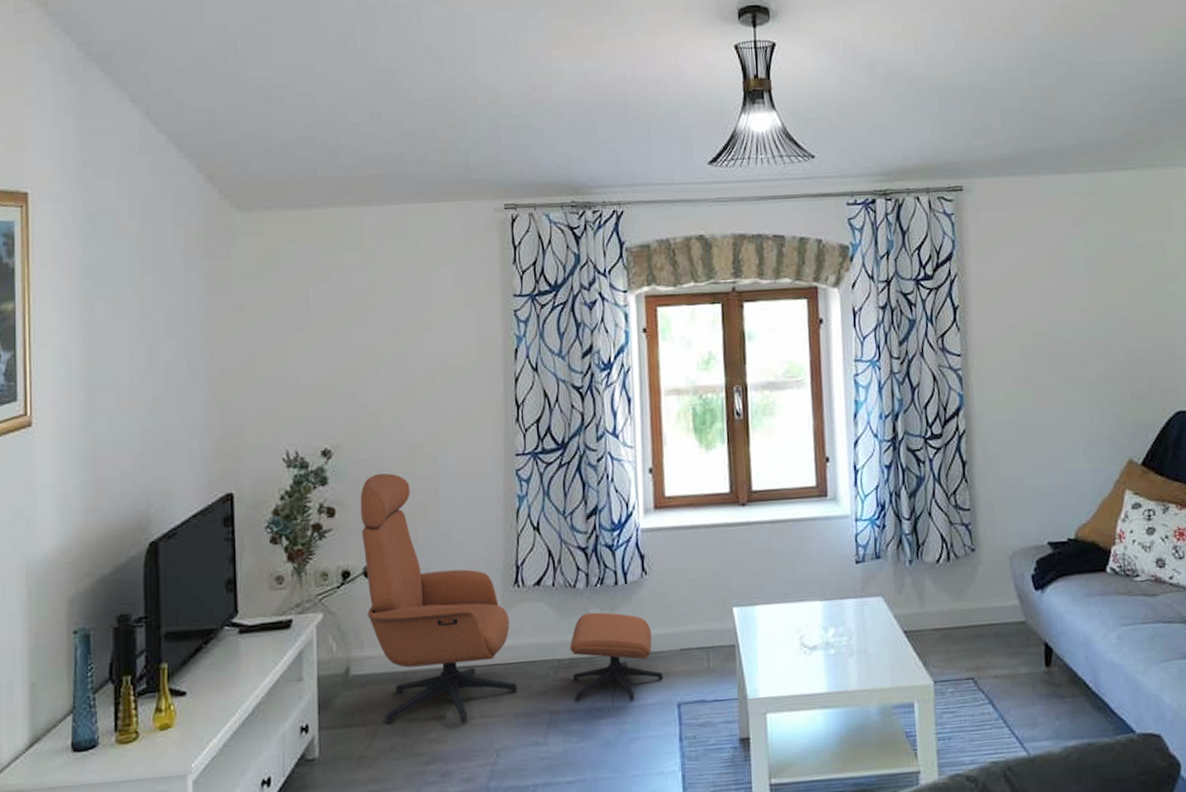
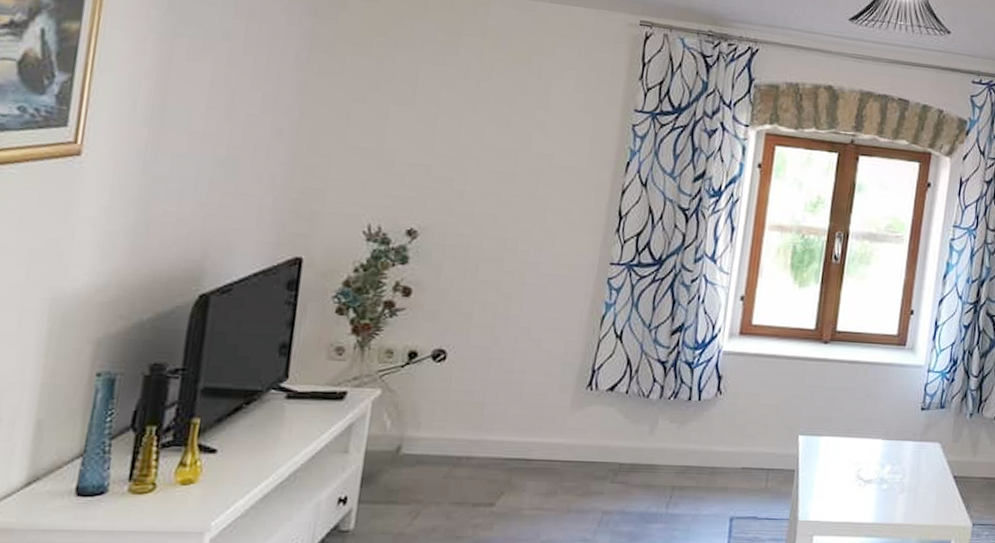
lounge chair: present [360,473,664,724] -> none [429,261,721,513]

